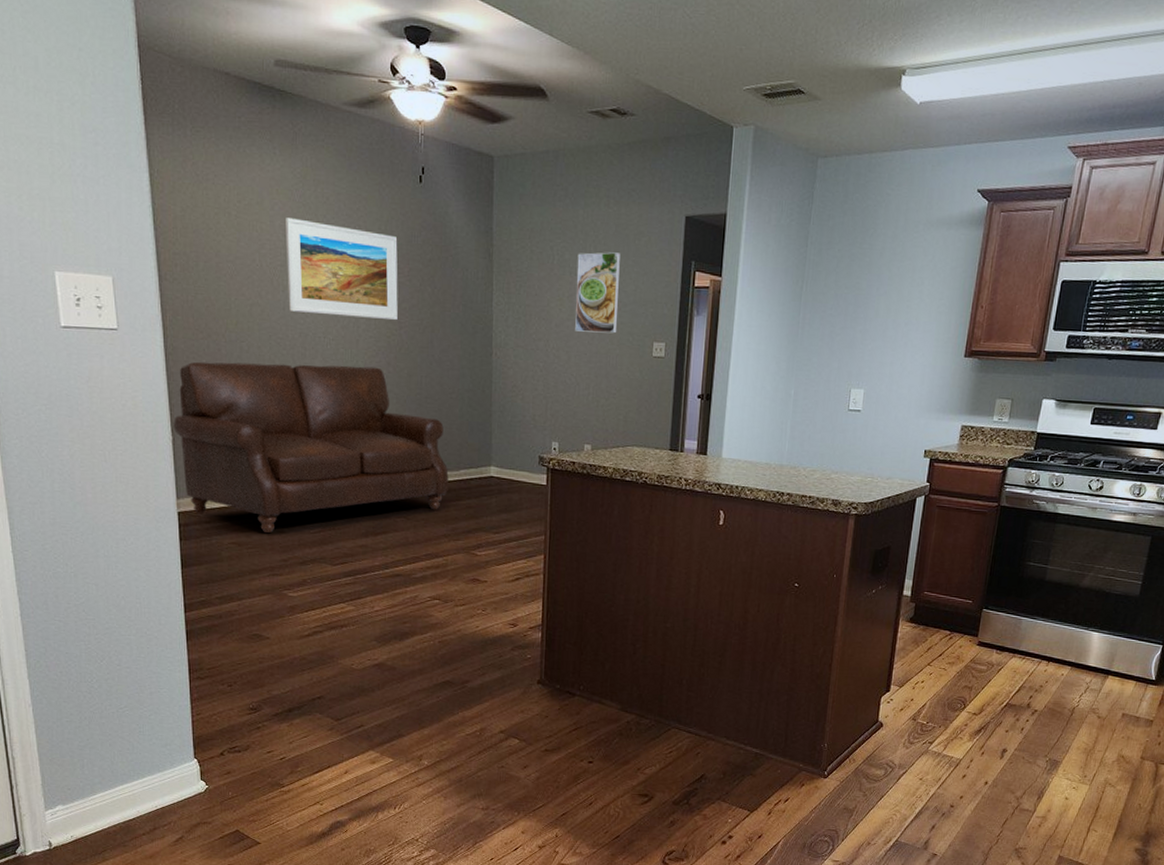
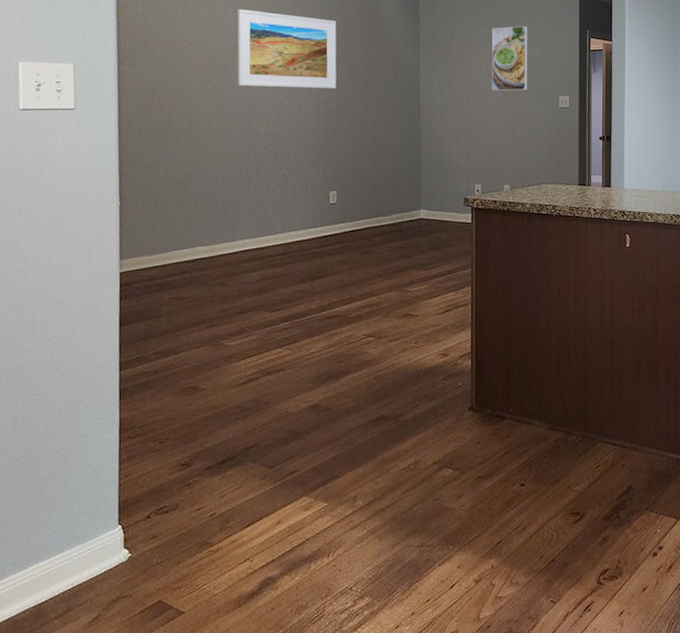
sofa: present [173,361,449,533] -> none [121,129,382,285]

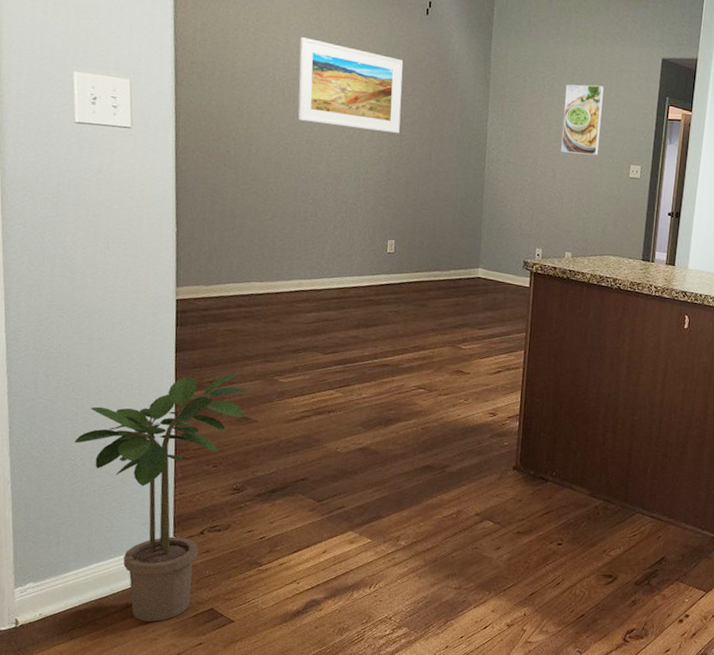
potted plant: none [13,342,193,625] -> present [74,374,247,622]

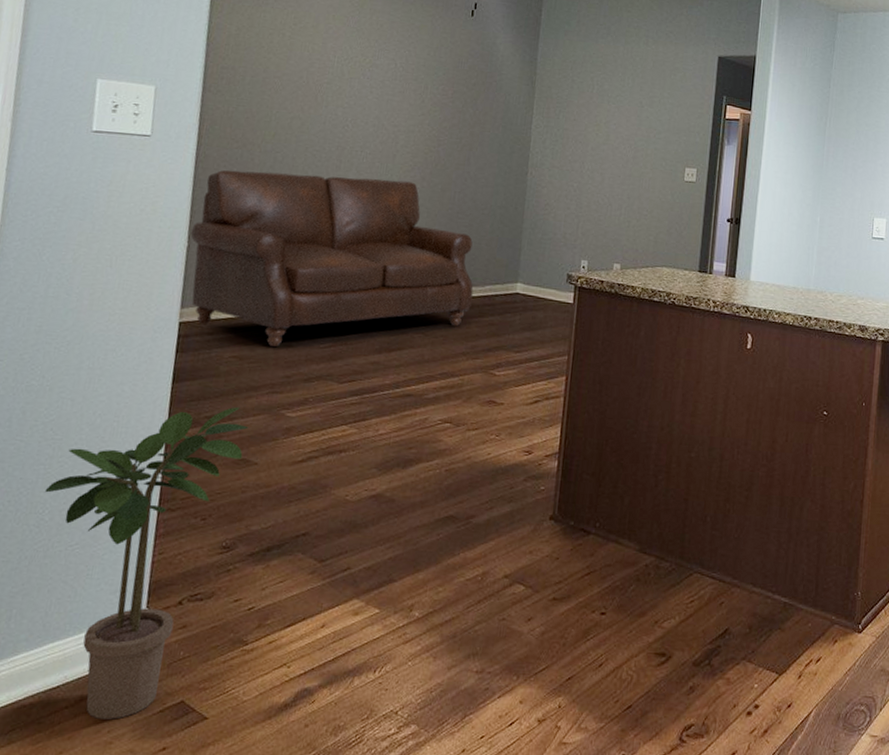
sofa: none [178,161,439,322] -> present [190,170,474,346]
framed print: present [297,37,404,134] -> none [329,41,445,139]
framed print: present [561,84,604,156] -> none [610,84,657,159]

